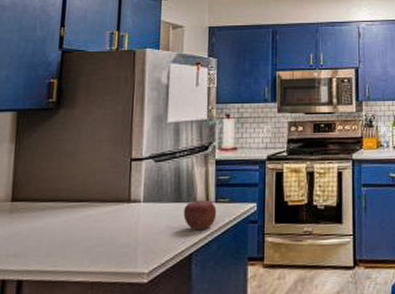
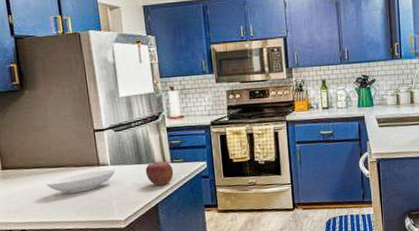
bowl: none [60,207,148,235] -> present [45,169,116,193]

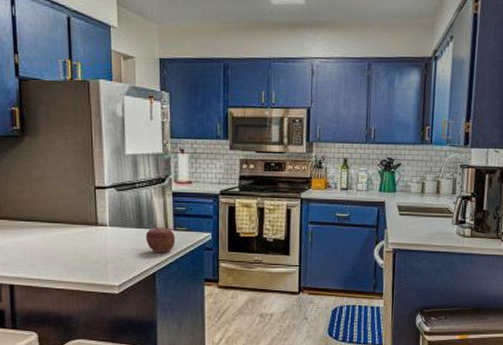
bowl: present [45,169,116,193] -> none [38,230,114,251]

